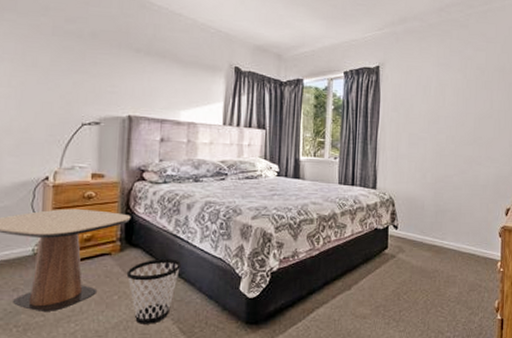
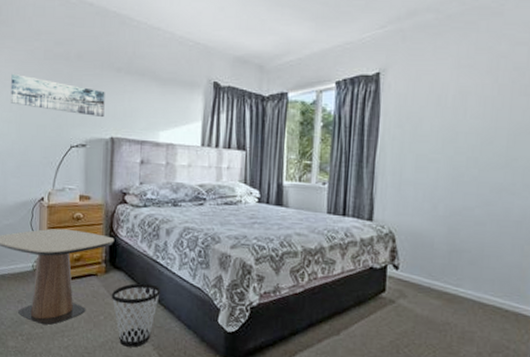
wall art: none [9,47,123,96] -> present [10,73,105,118]

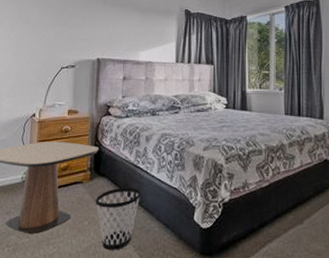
wall art: present [10,73,105,118] -> none [9,8,93,42]

